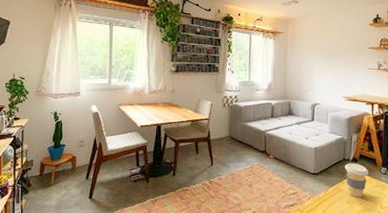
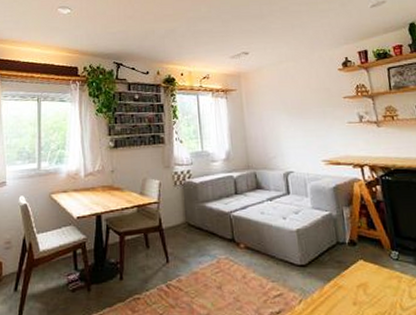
coffee cup: present [345,163,369,198] -> none [340,247,375,296]

